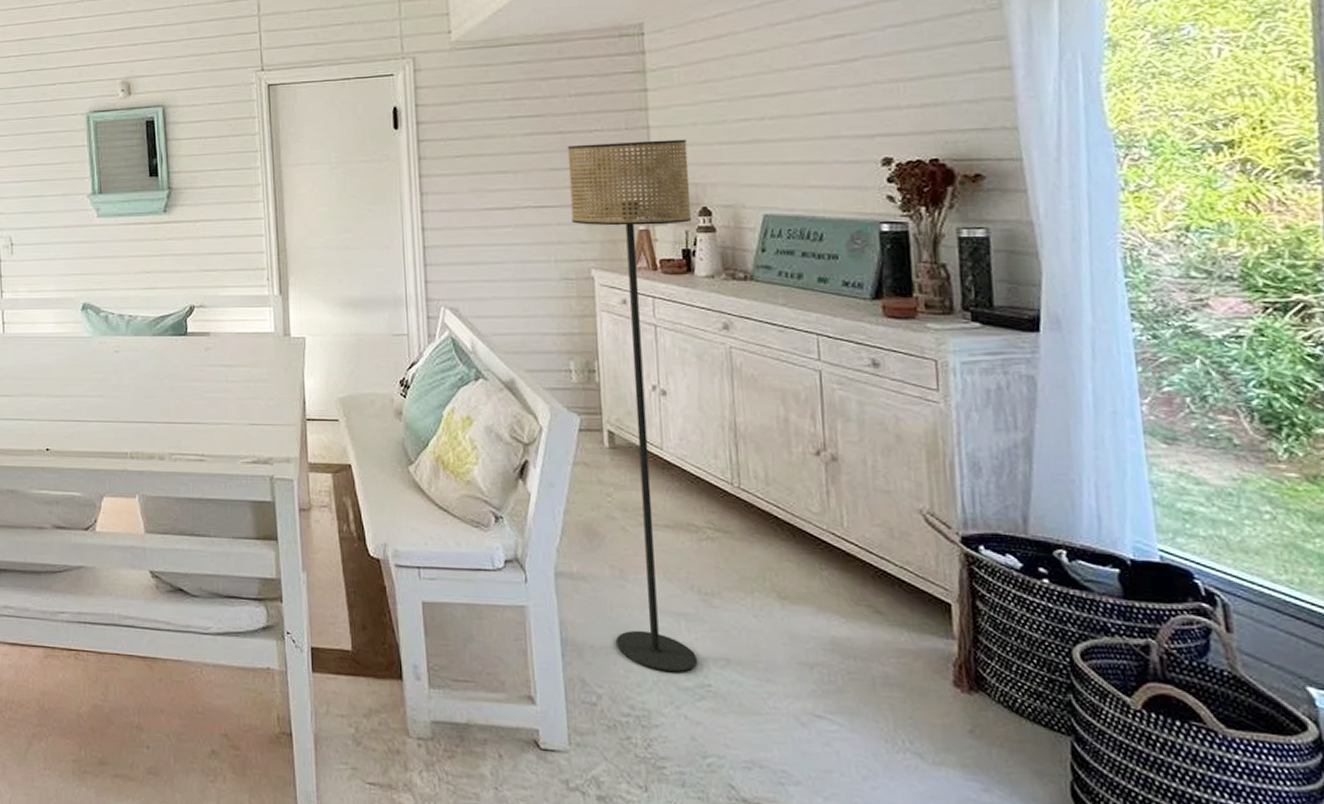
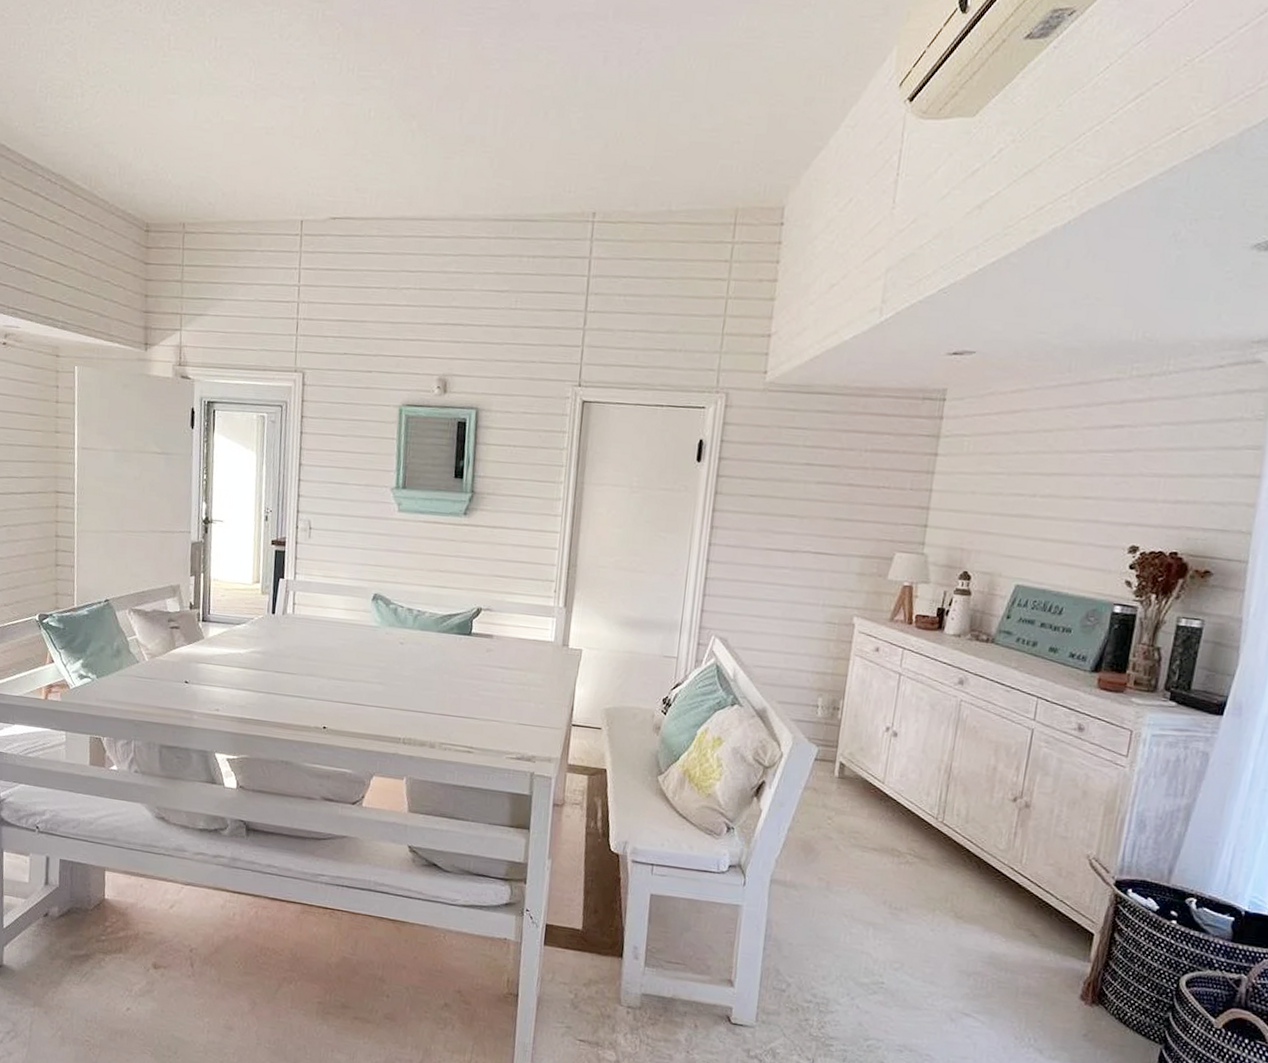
floor lamp: present [567,139,698,673] -> none [812,498,963,971]

